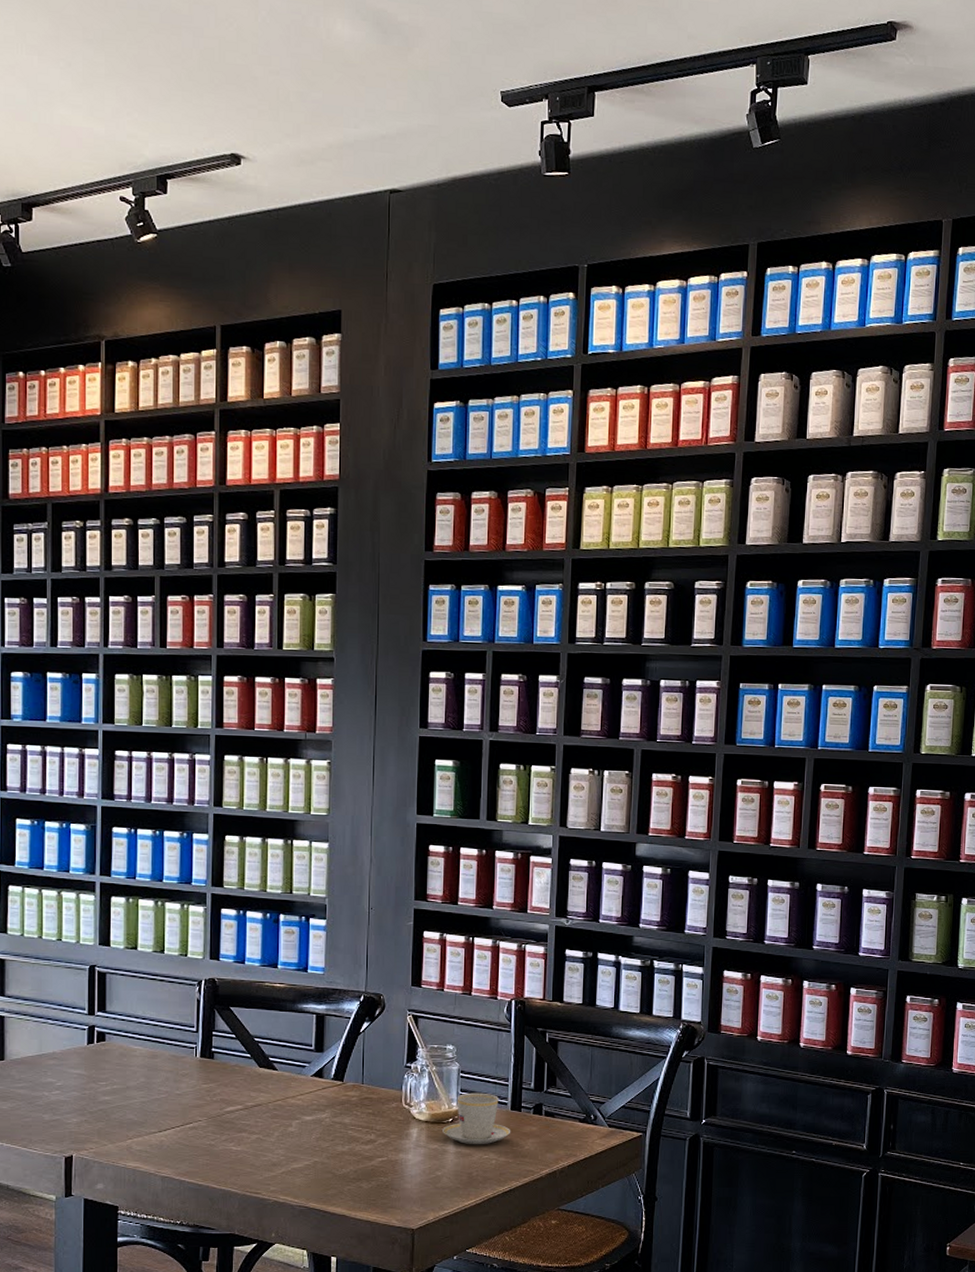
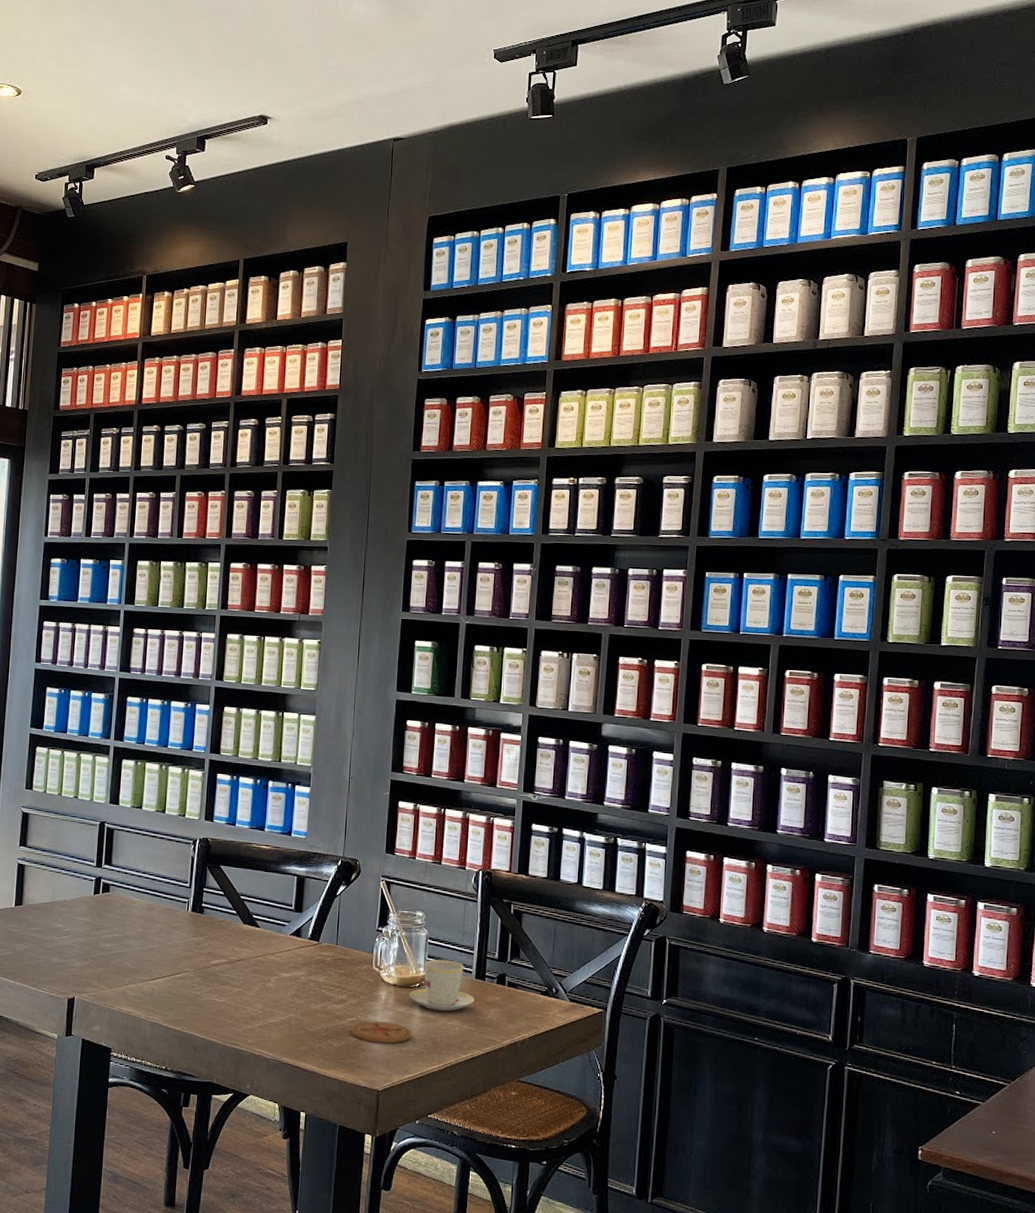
coaster: none [381,1159,447,1181] -> present [350,1021,412,1044]

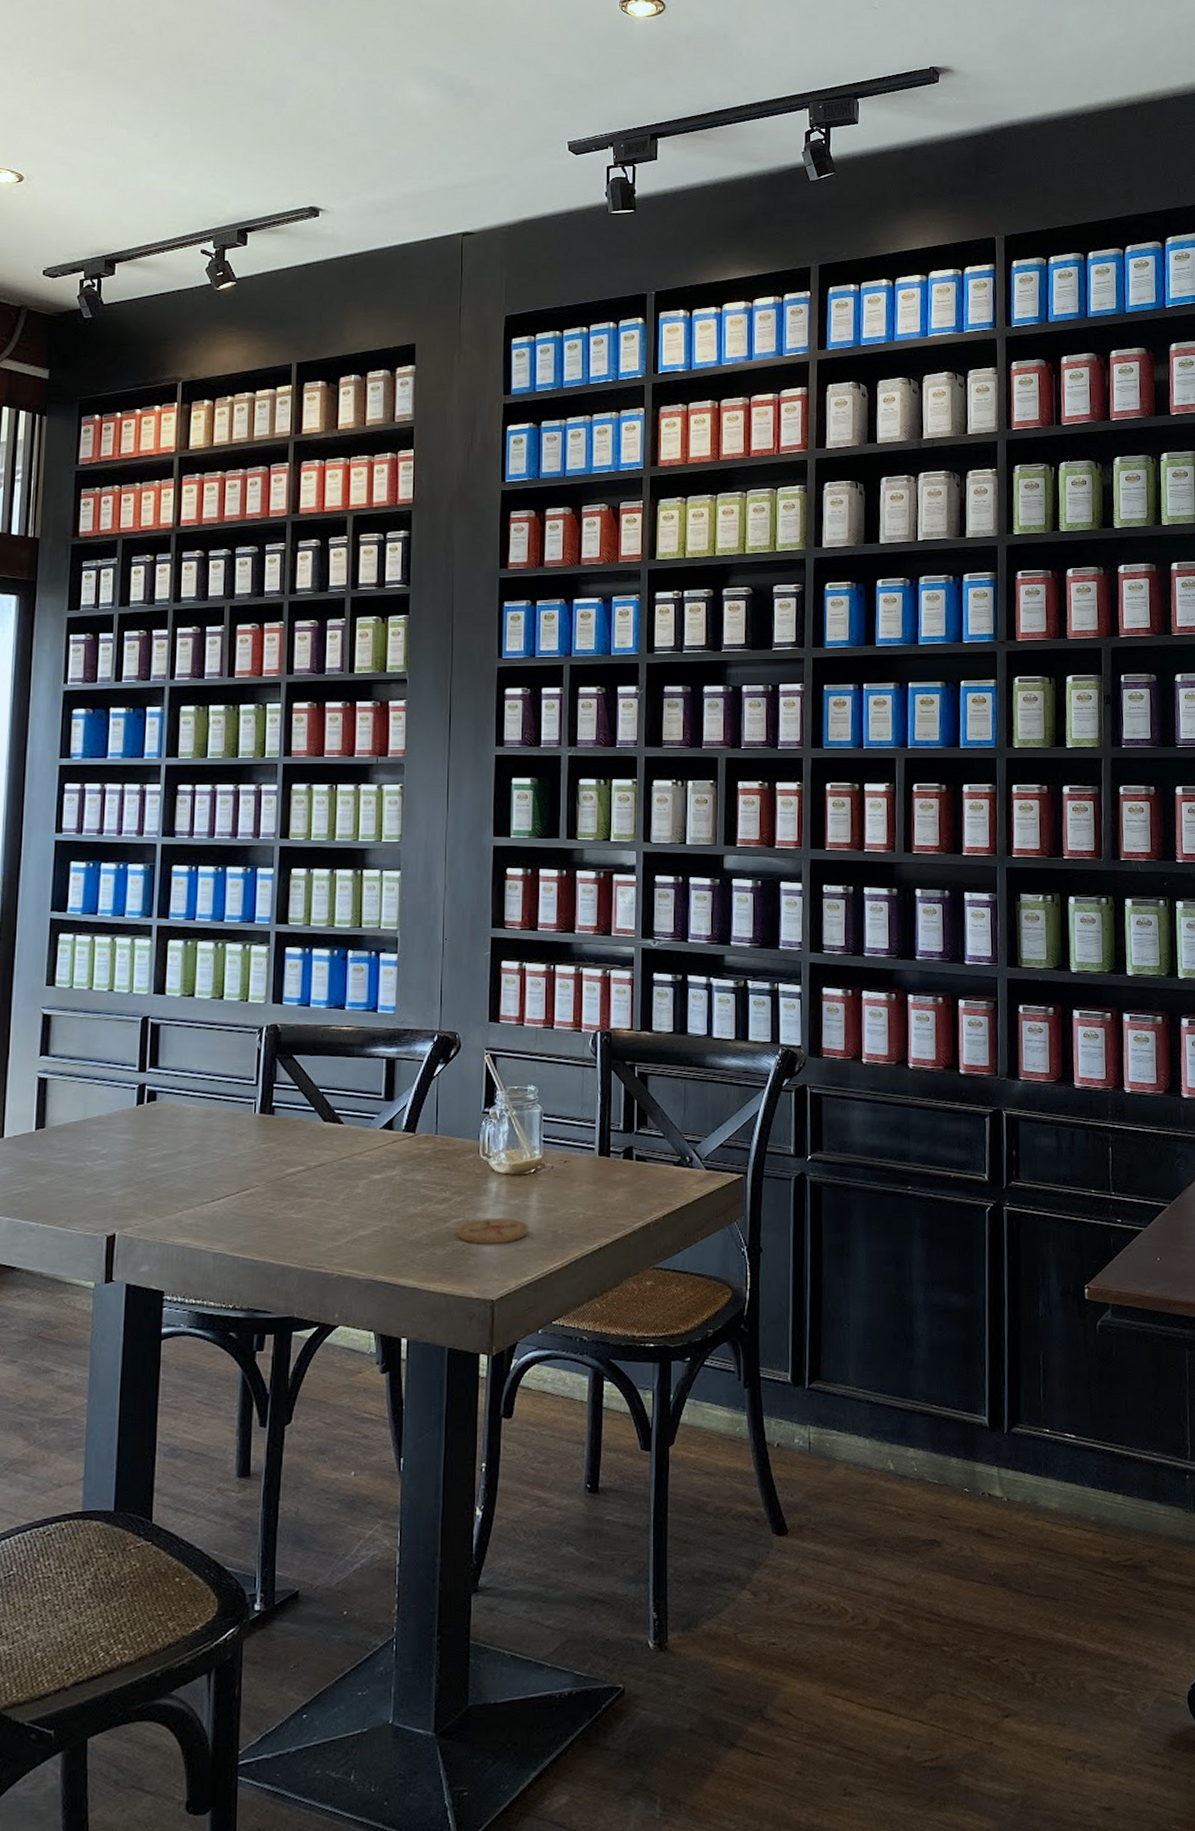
teacup: present [409,959,475,1012] -> none [524,1137,600,1198]

